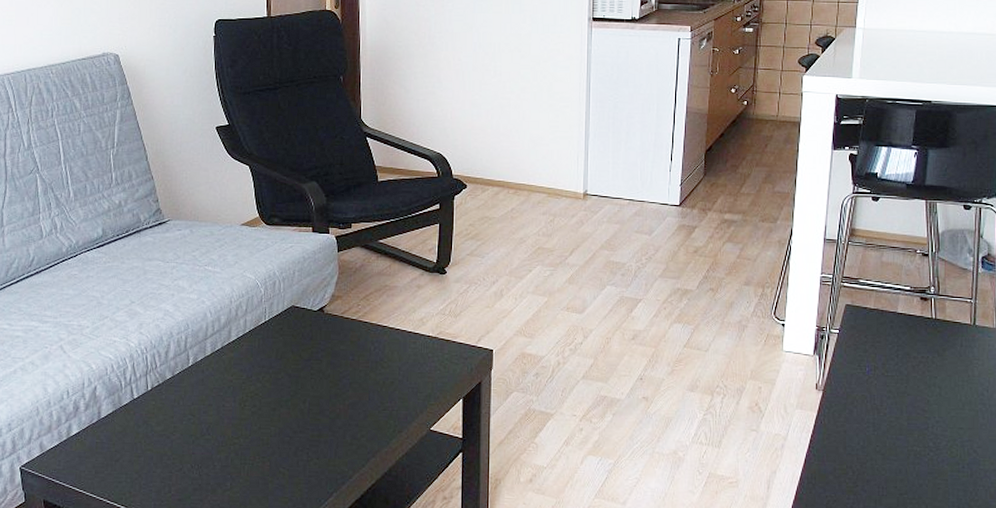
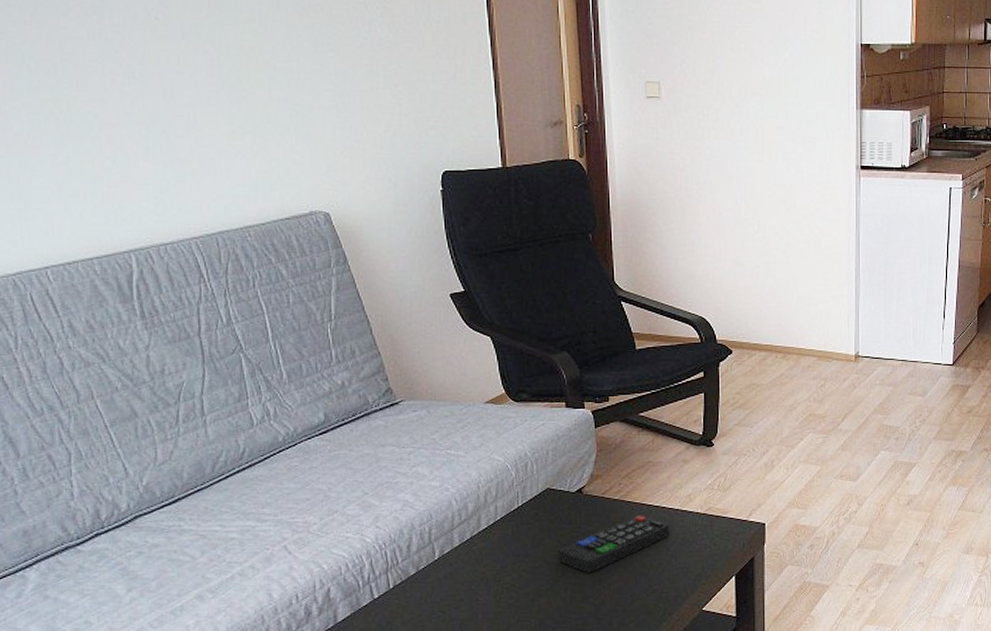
remote control: none [298,335,403,387] -> present [558,515,670,573]

